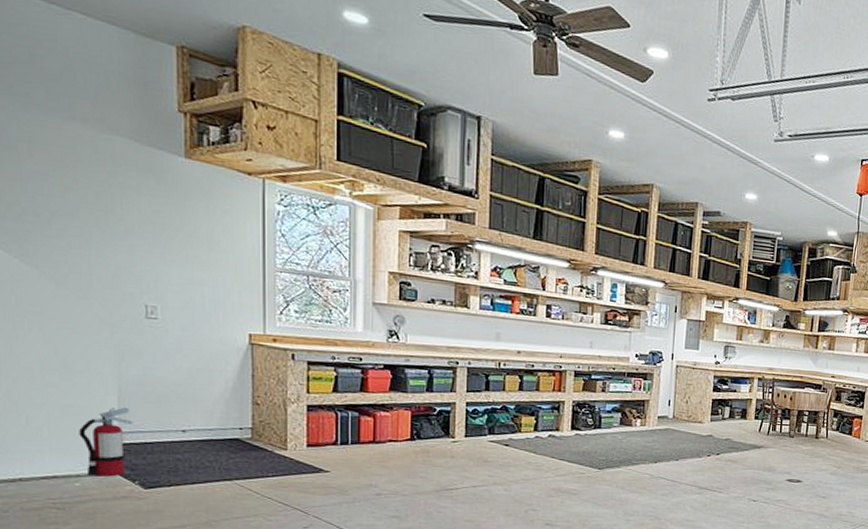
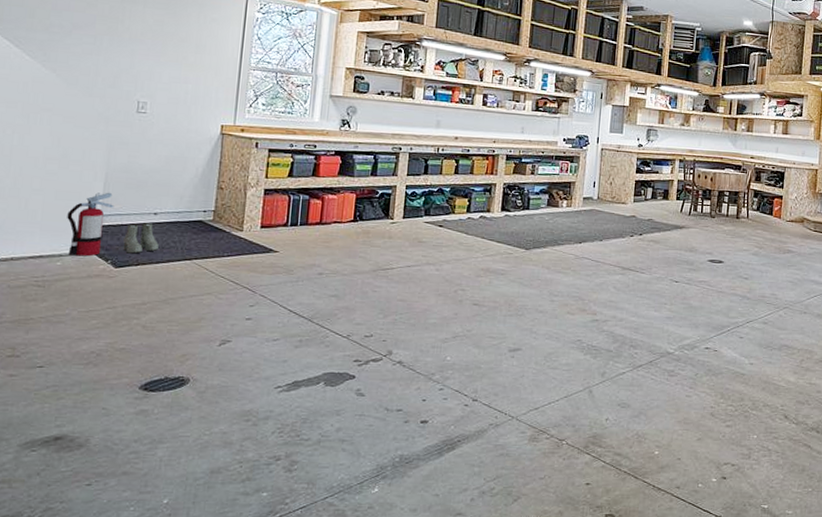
boots: none [150,440,192,474] -> present [123,222,159,254]

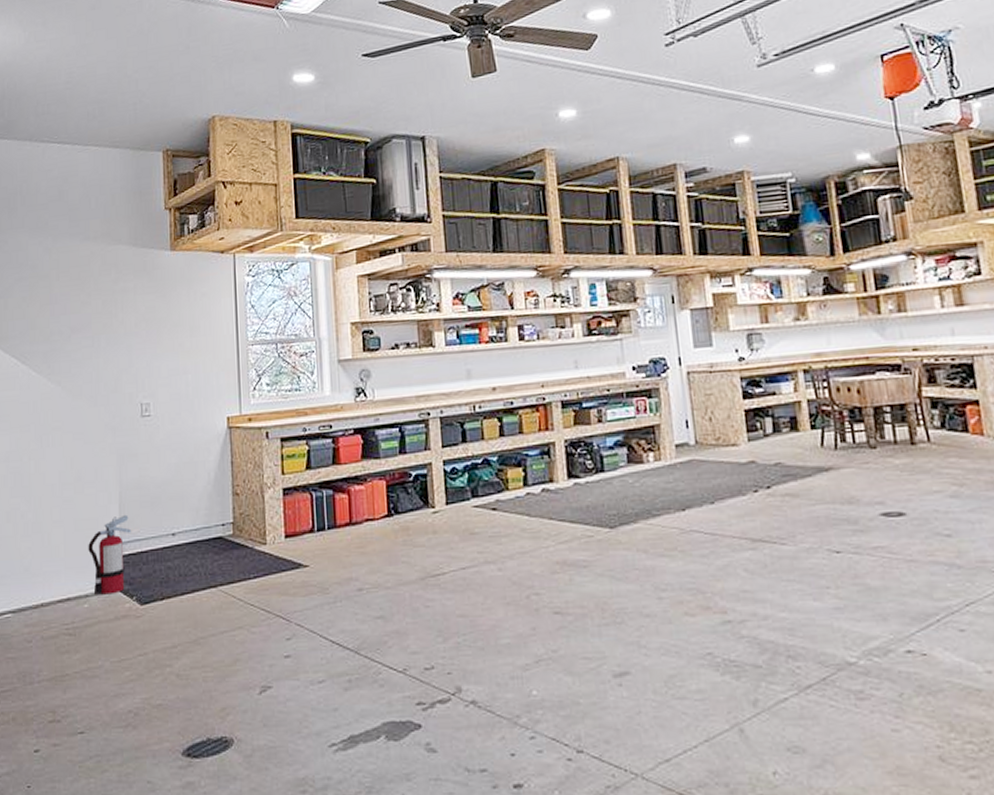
boots: present [123,222,159,254] -> none [145,545,181,586]

